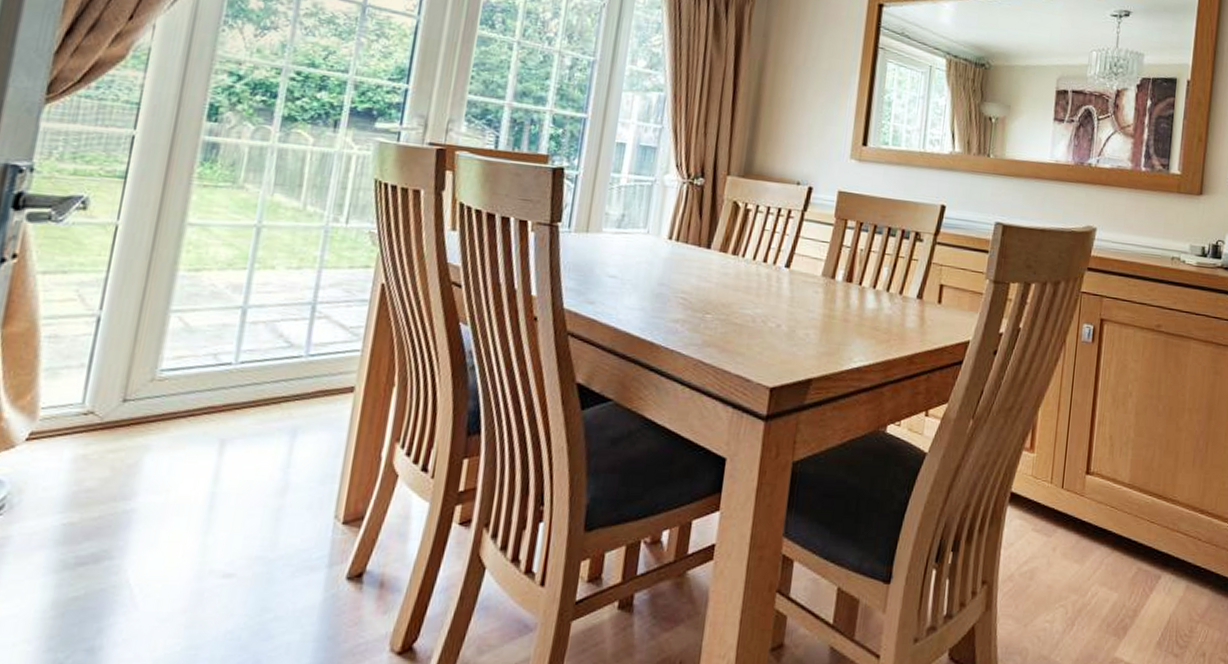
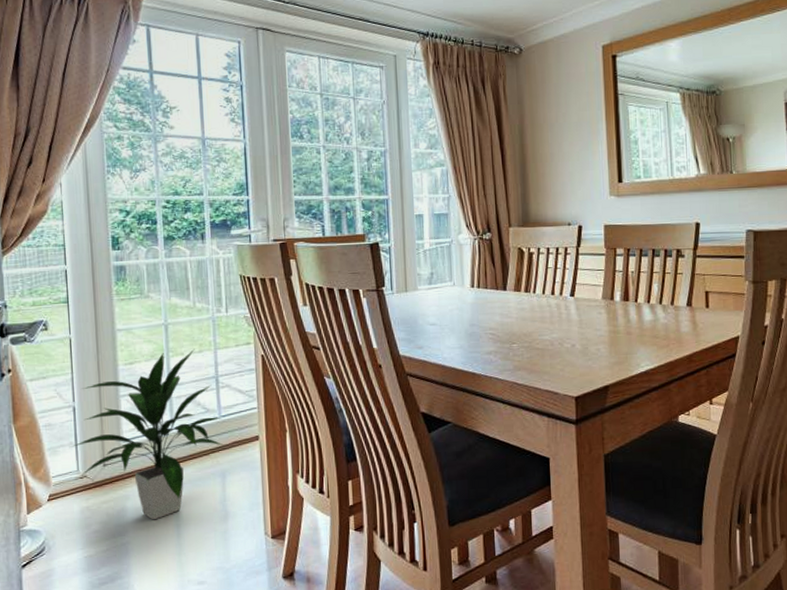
indoor plant: none [79,263,306,483] -> present [70,349,224,520]

